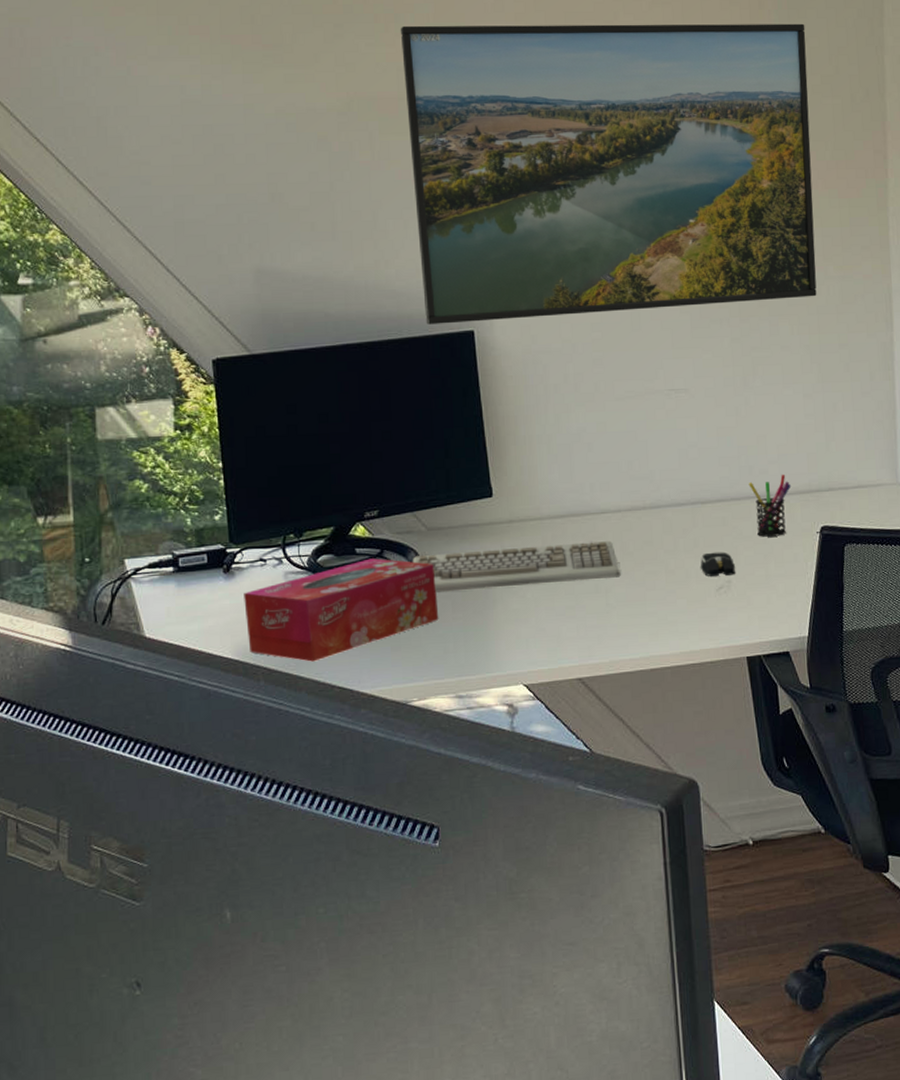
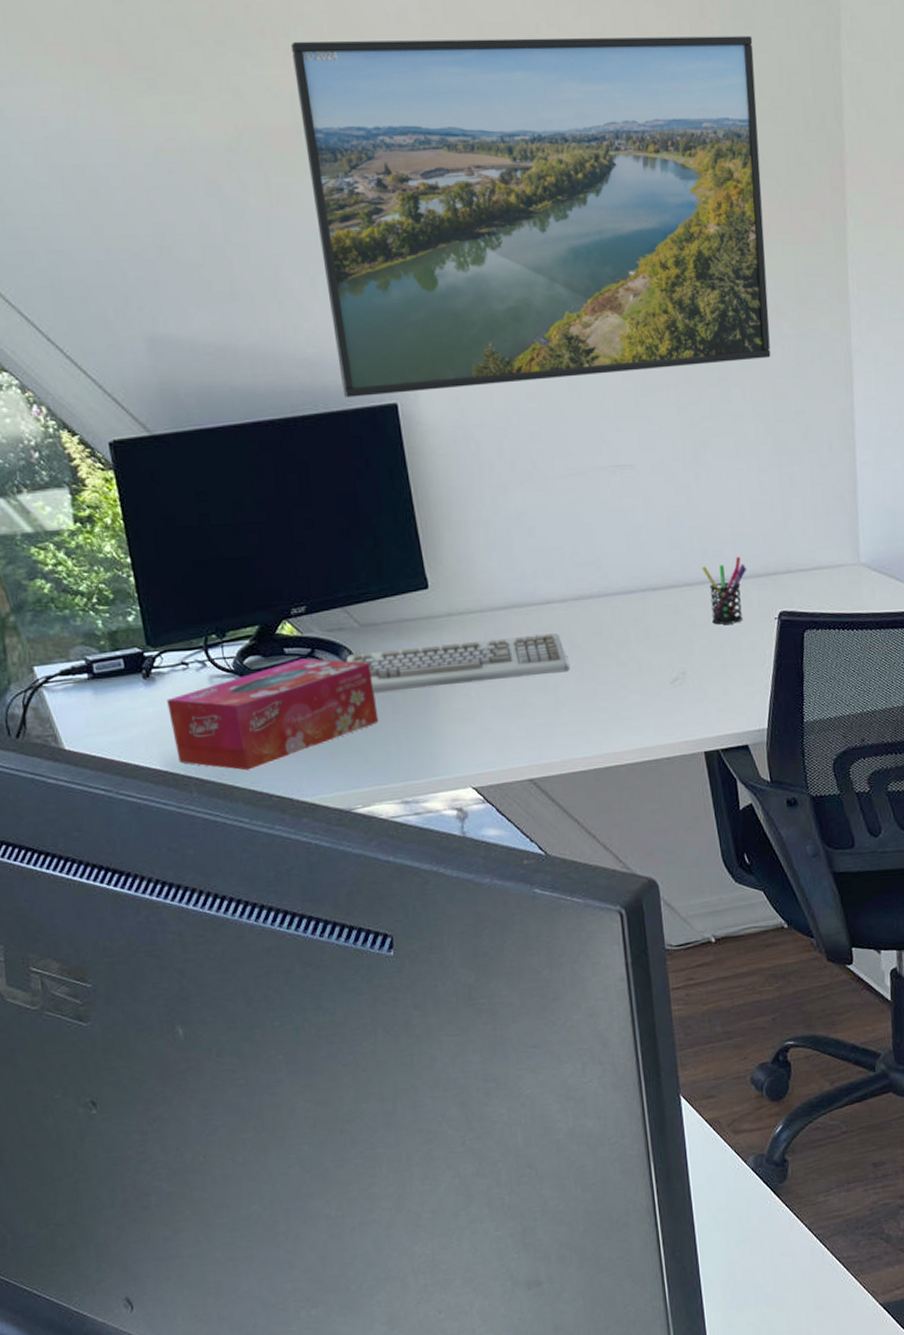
computer mouse: present [700,552,735,578] -> none [653,641,690,669]

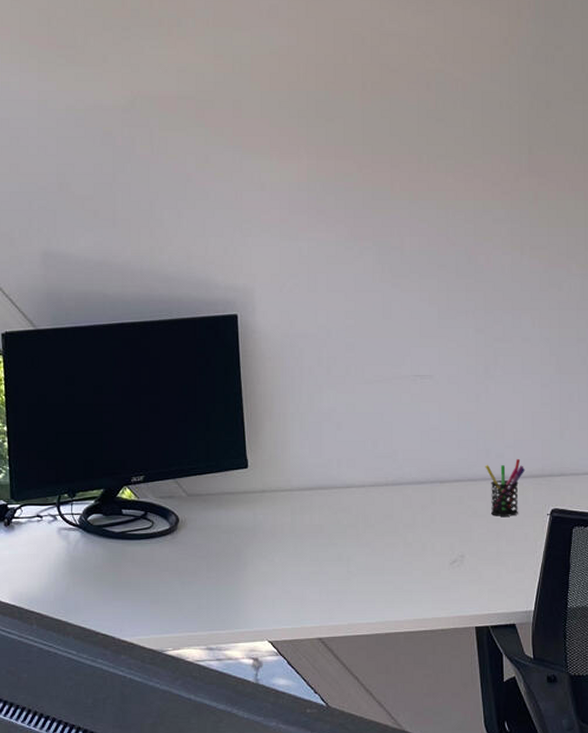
tissue box: present [167,658,379,771] -> none [21,519,195,610]
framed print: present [290,35,771,397] -> none [181,29,561,307]
keyboard: present [347,633,570,693] -> none [173,514,362,553]

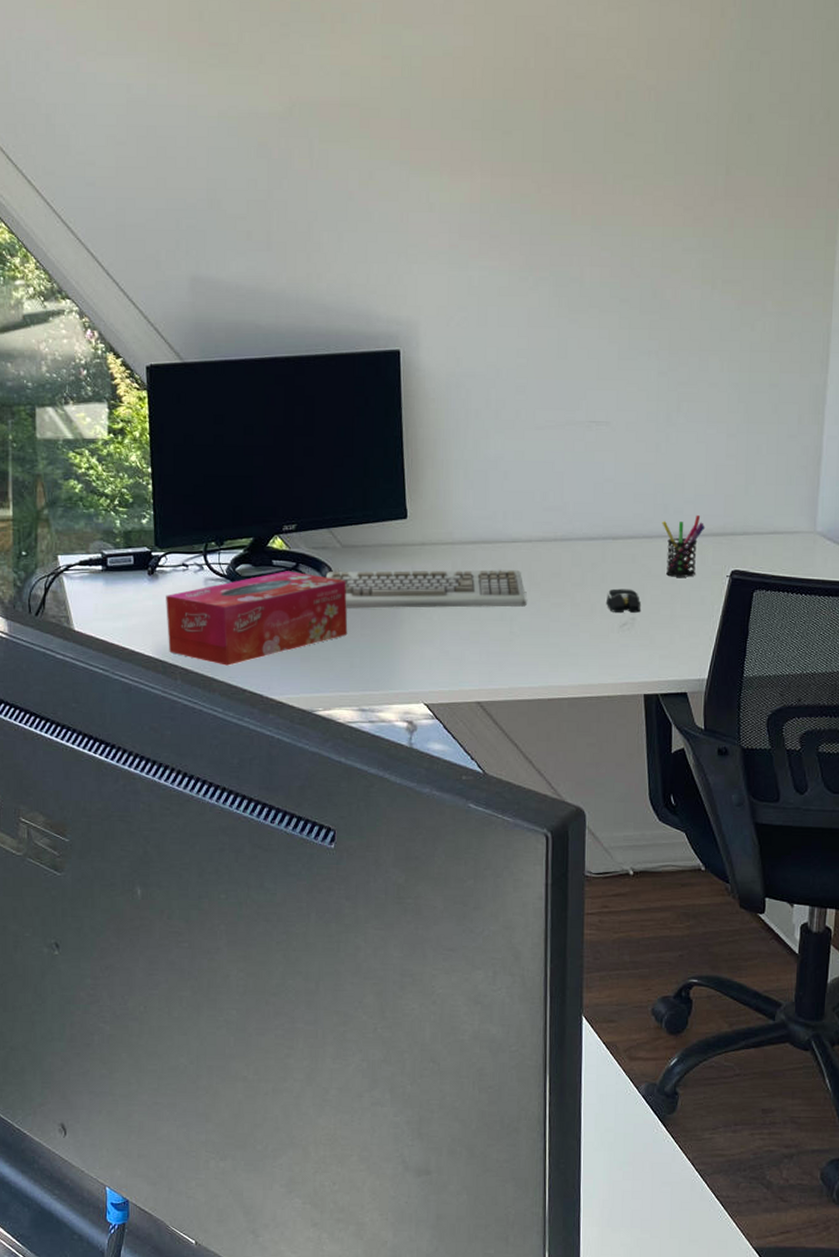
tissue box: none [21,519,195,610] -> present [166,571,348,666]
keyboard: none [173,514,362,553] -> present [326,570,527,609]
computer mouse: none [436,528,468,552] -> present [605,588,640,614]

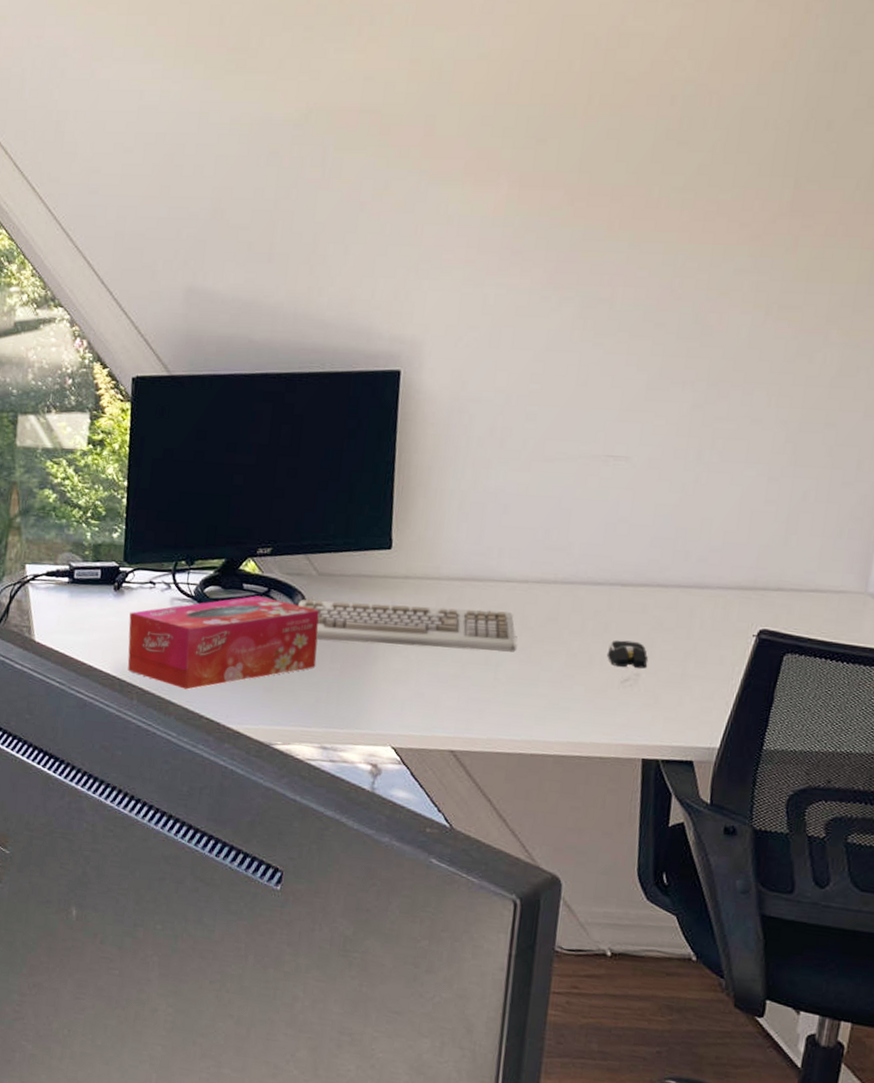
pen holder: present [662,514,706,577] -> none [681,564,733,634]

